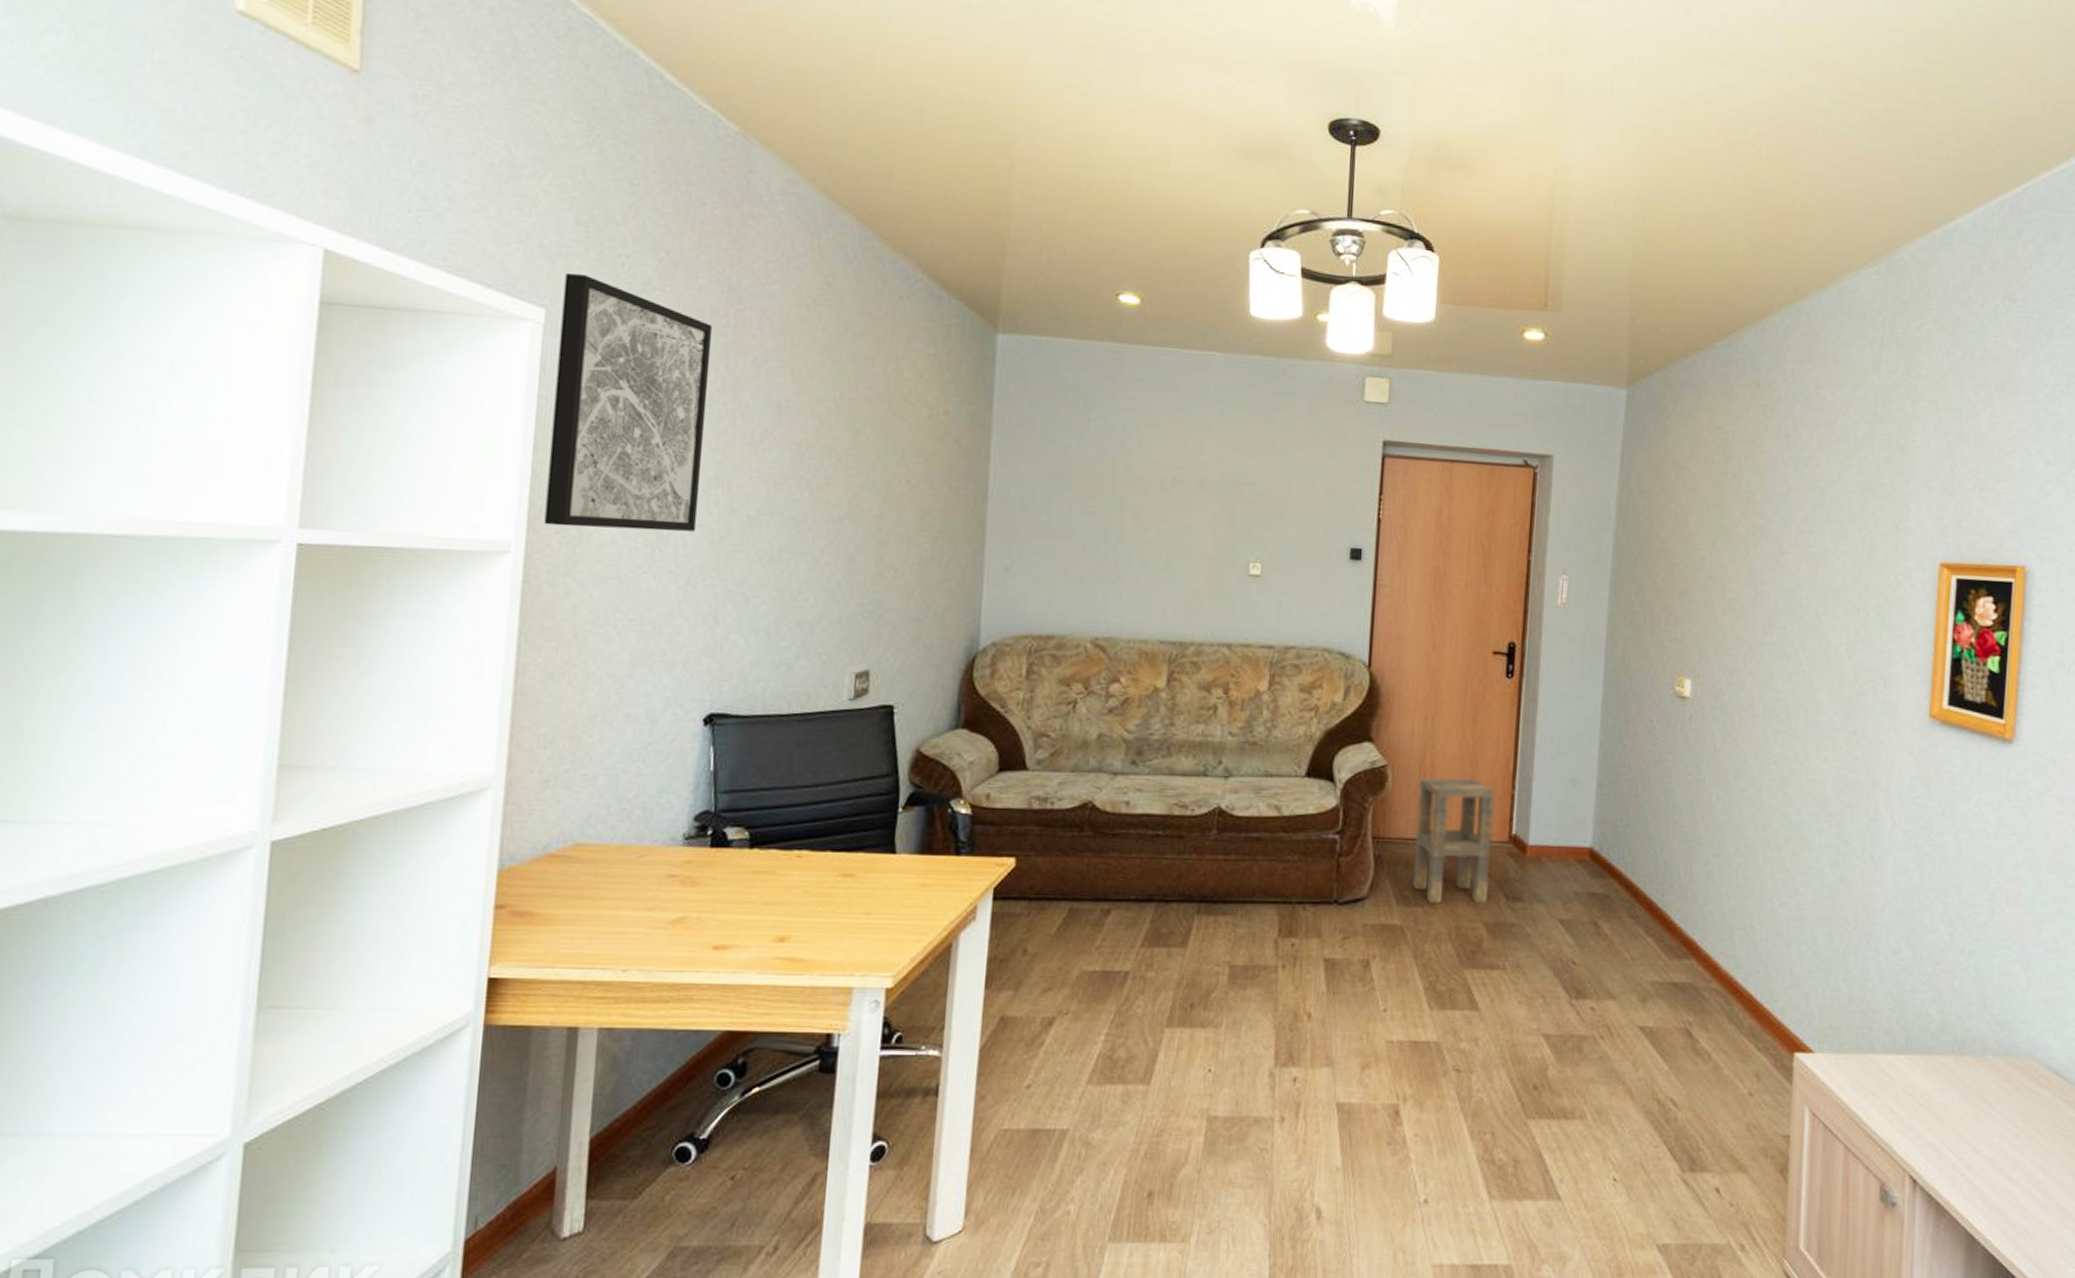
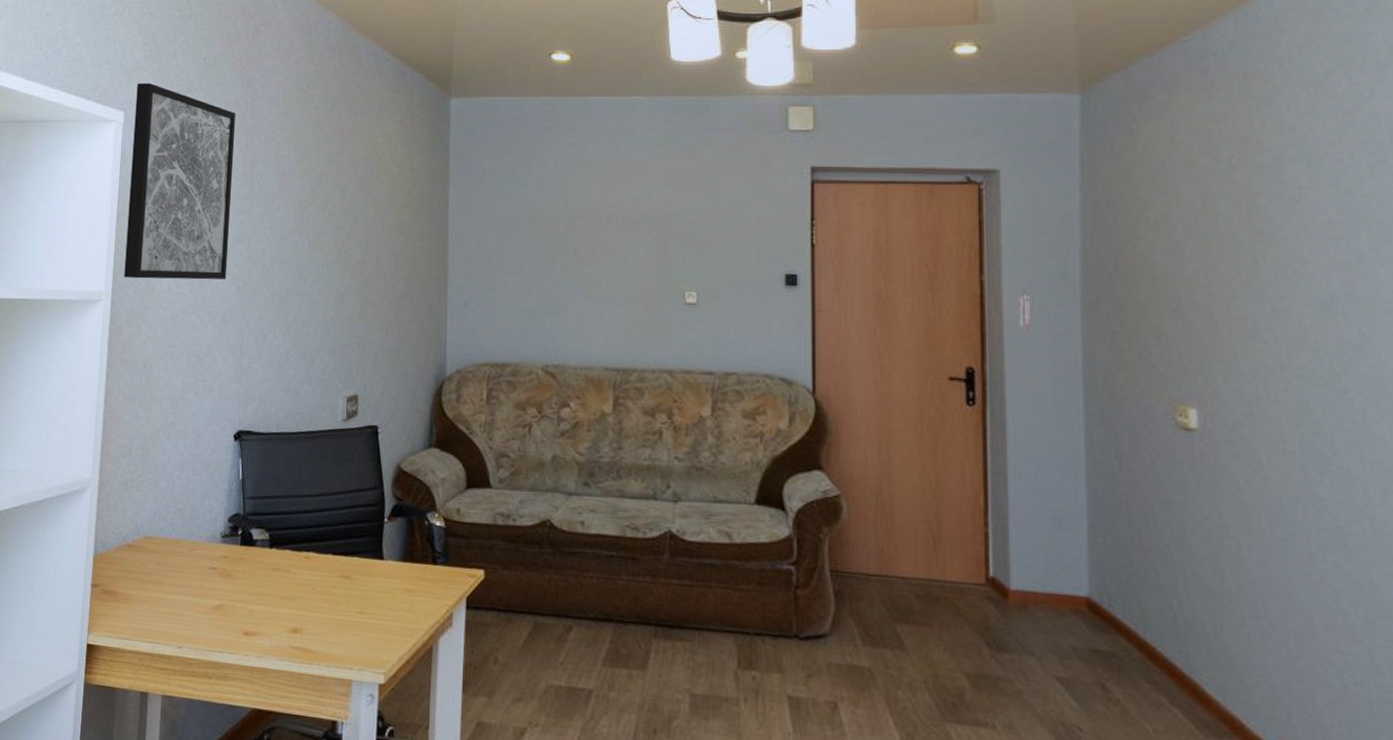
side table: present [1412,777,1495,903] -> none [877,510,967,651]

